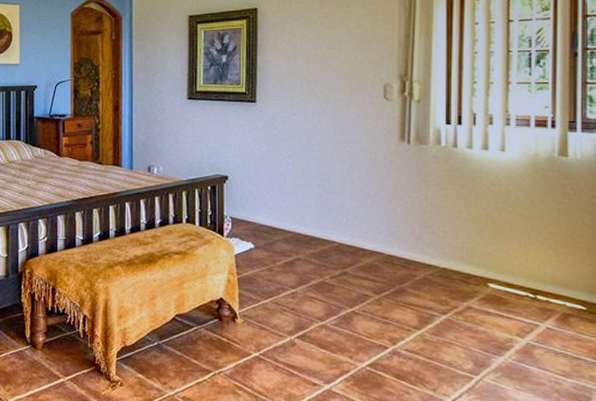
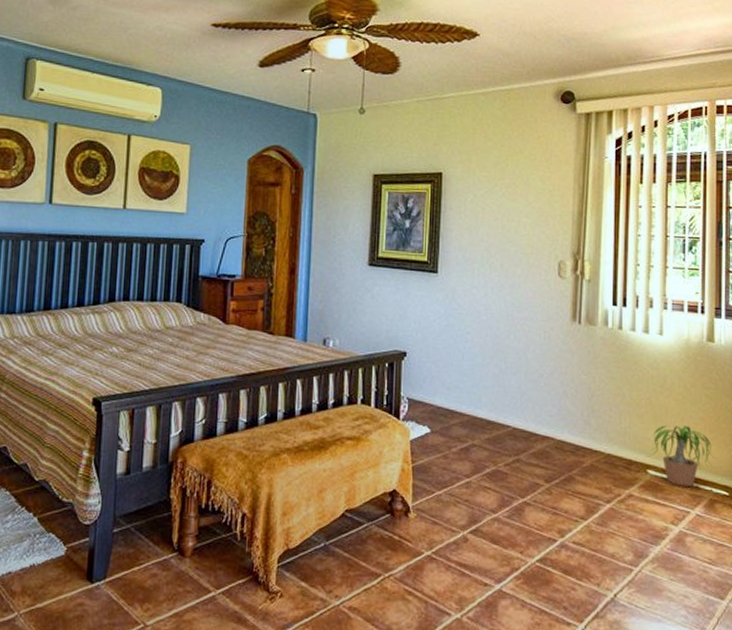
potted plant: none [491,240,572,300] -> present [650,425,717,486]

